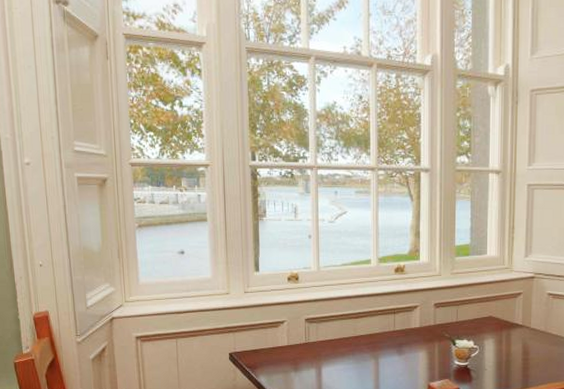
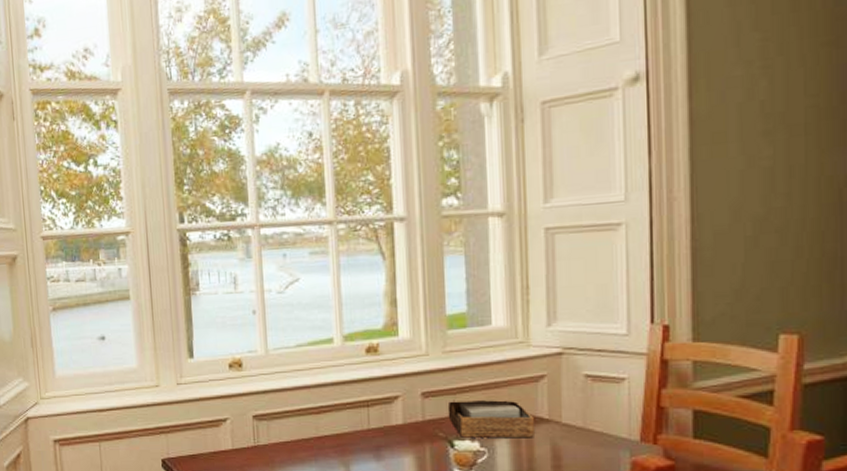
napkin holder: none [452,310,512,339] -> present [447,400,534,439]

